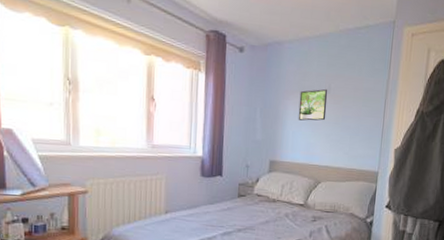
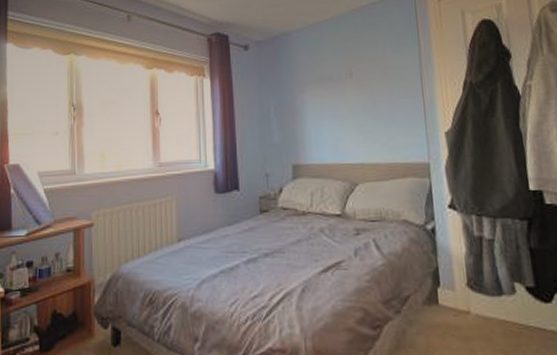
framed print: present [298,88,328,121] -> none [317,74,352,114]

